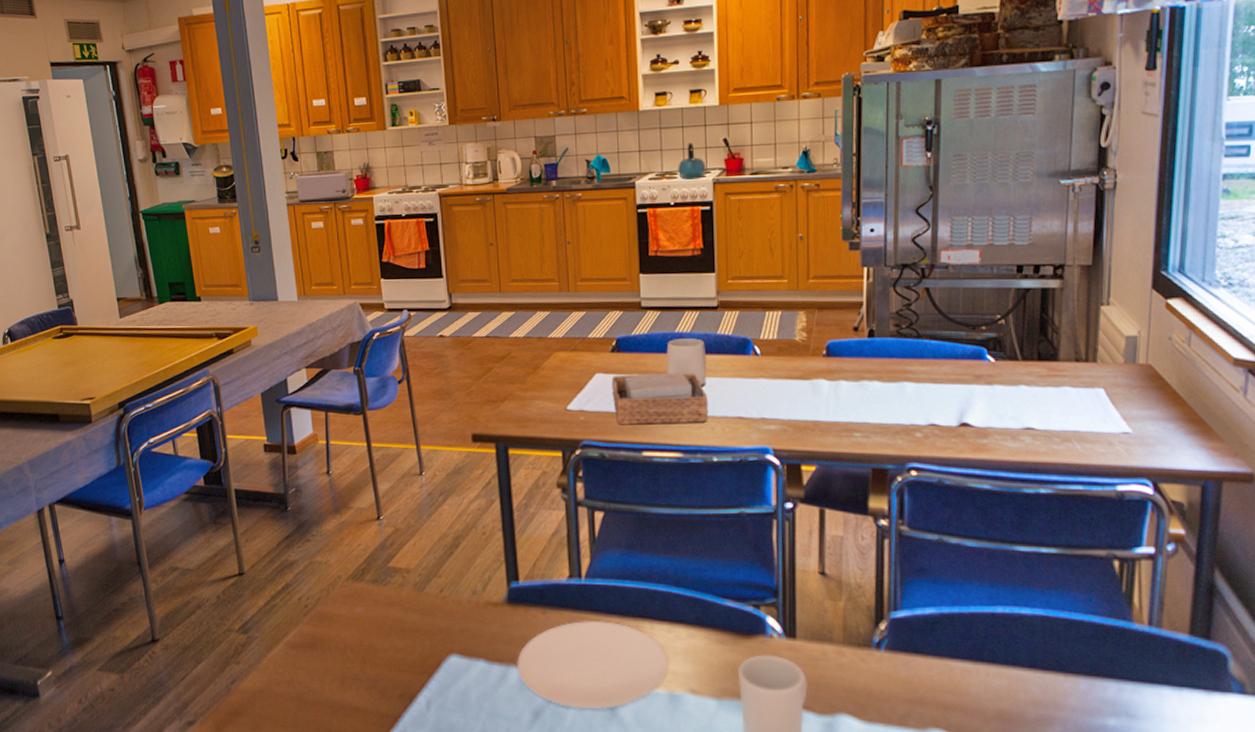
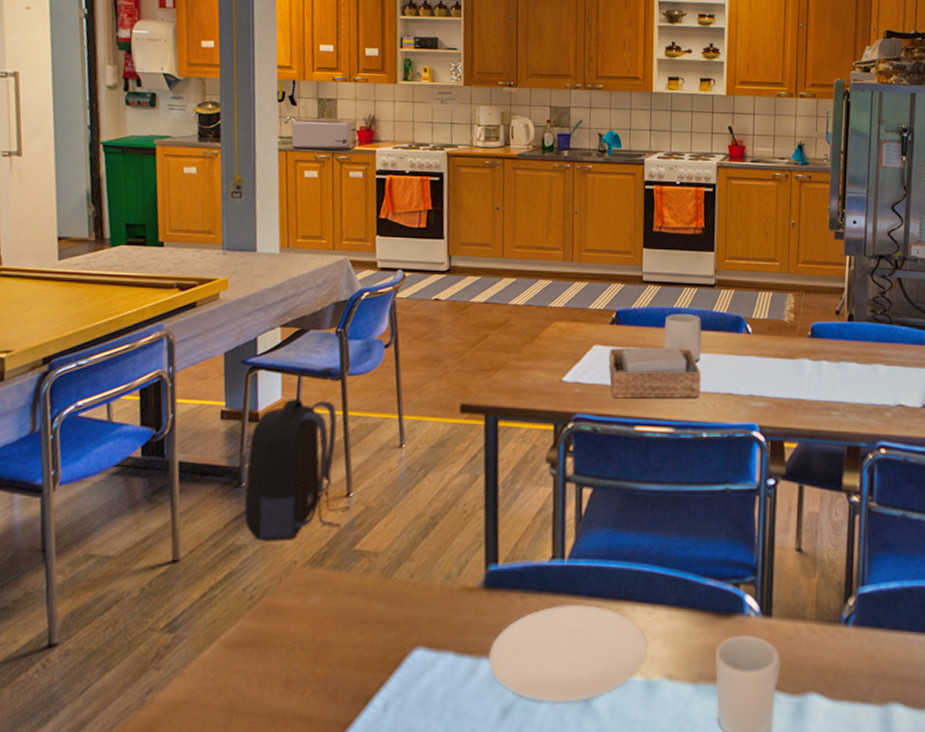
backpack: none [289,432,381,557] -> present [244,399,350,540]
kettle: present [678,143,706,180] -> none [685,127,711,162]

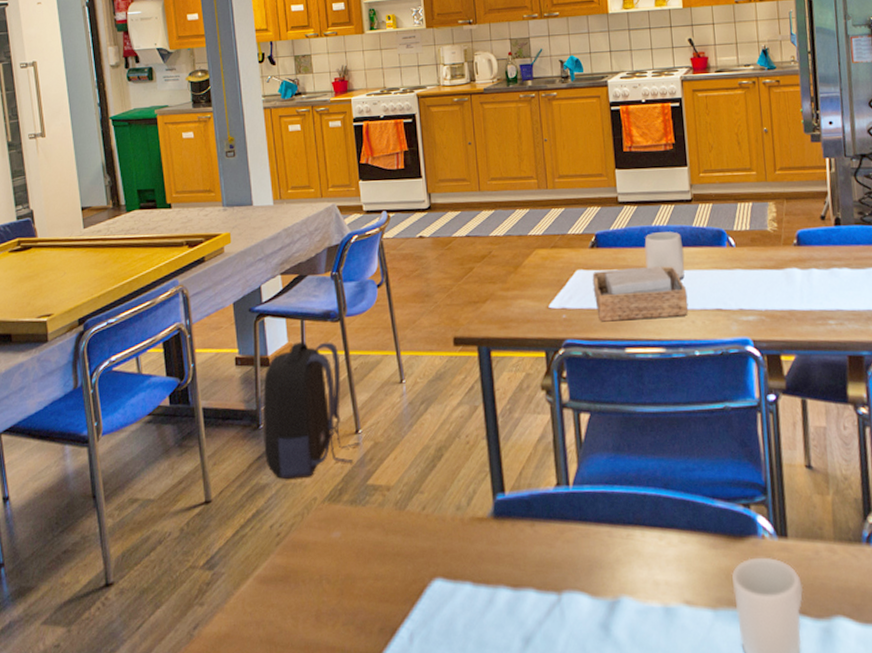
toaster: present [291,118,357,151] -> none [272,73,333,107]
plate: present [488,604,647,703] -> none [505,530,661,632]

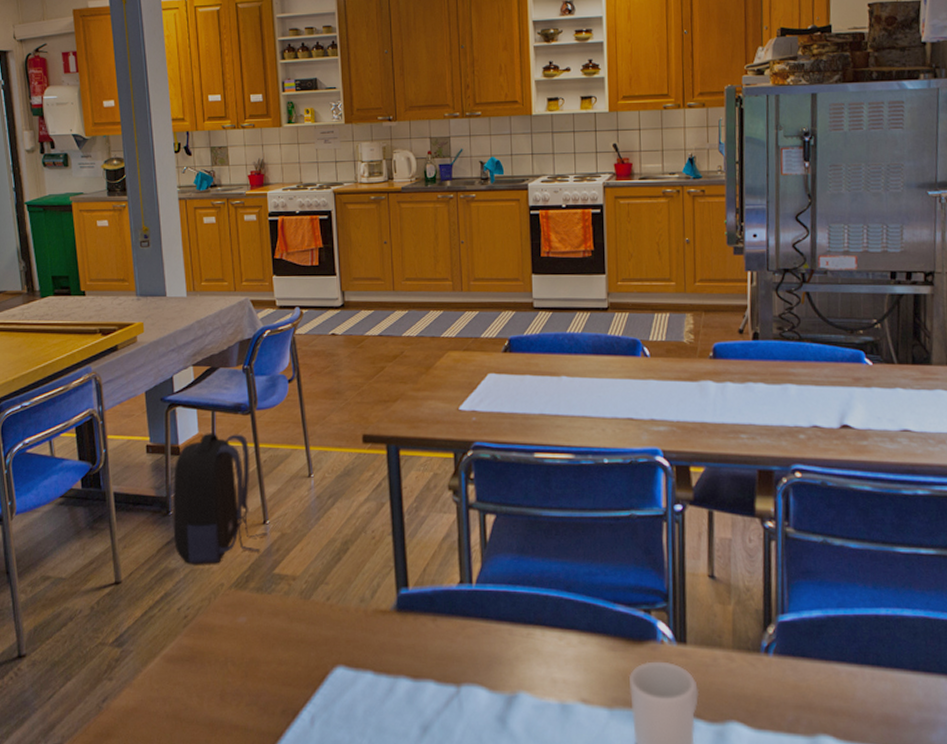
napkin holder: present [592,266,689,322] -> none [504,373,599,426]
mug: present [644,231,685,280] -> none [558,339,598,388]

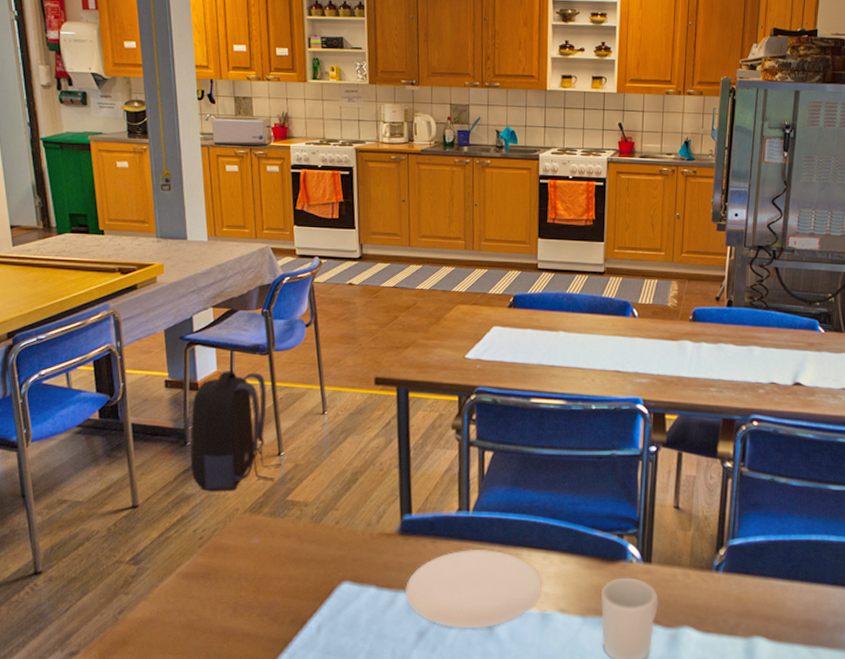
toaster: none [188,166,248,198] -> present [211,116,272,147]
plate: none [405,627,559,723] -> present [405,549,542,629]

